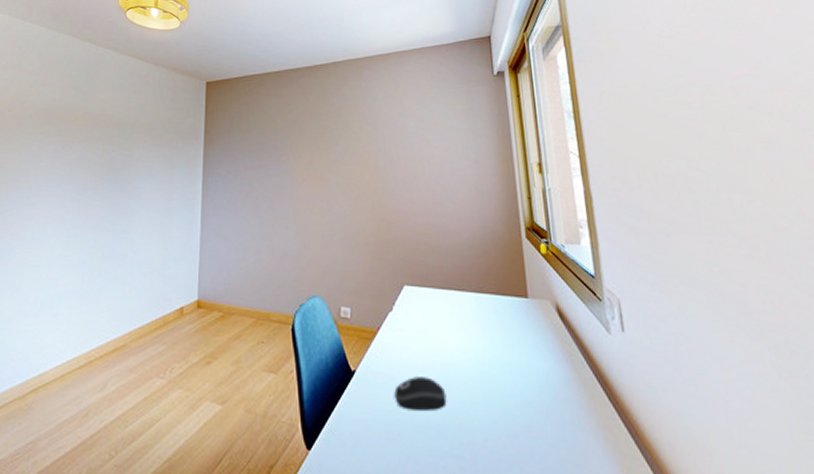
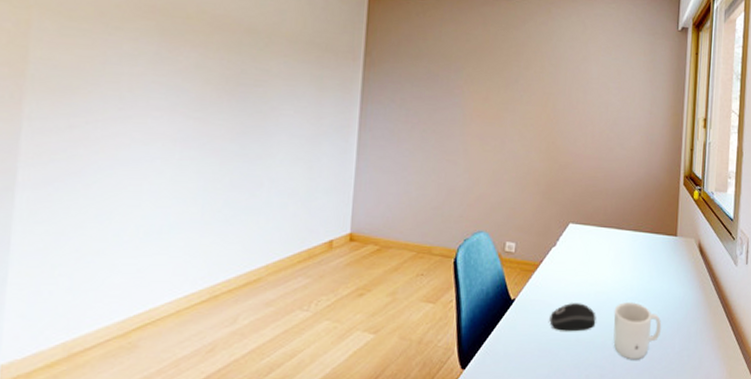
mug: none [466,377,527,451] -> present [613,302,662,360]

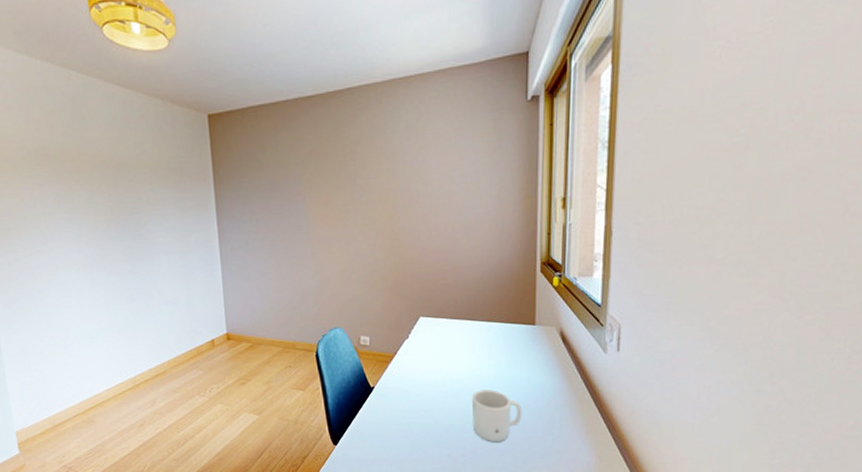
computer mouse: present [549,303,596,331] -> none [408,390,454,415]

